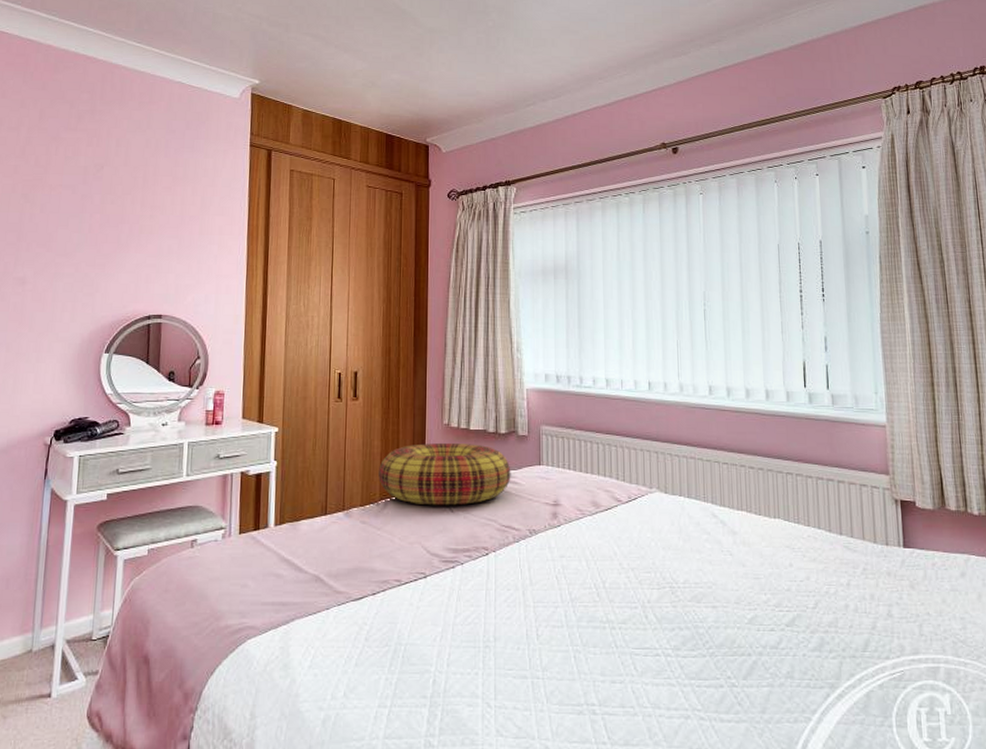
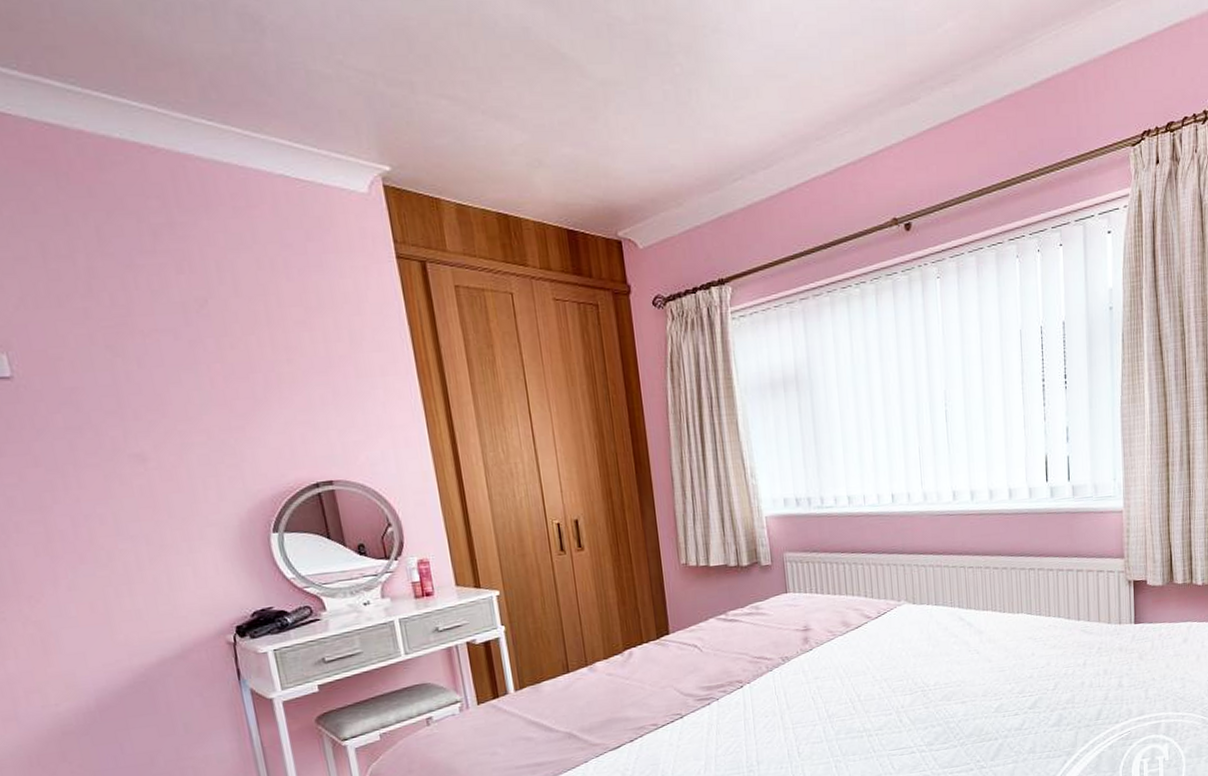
cushion: present [379,442,511,506] -> none [617,580,758,649]

